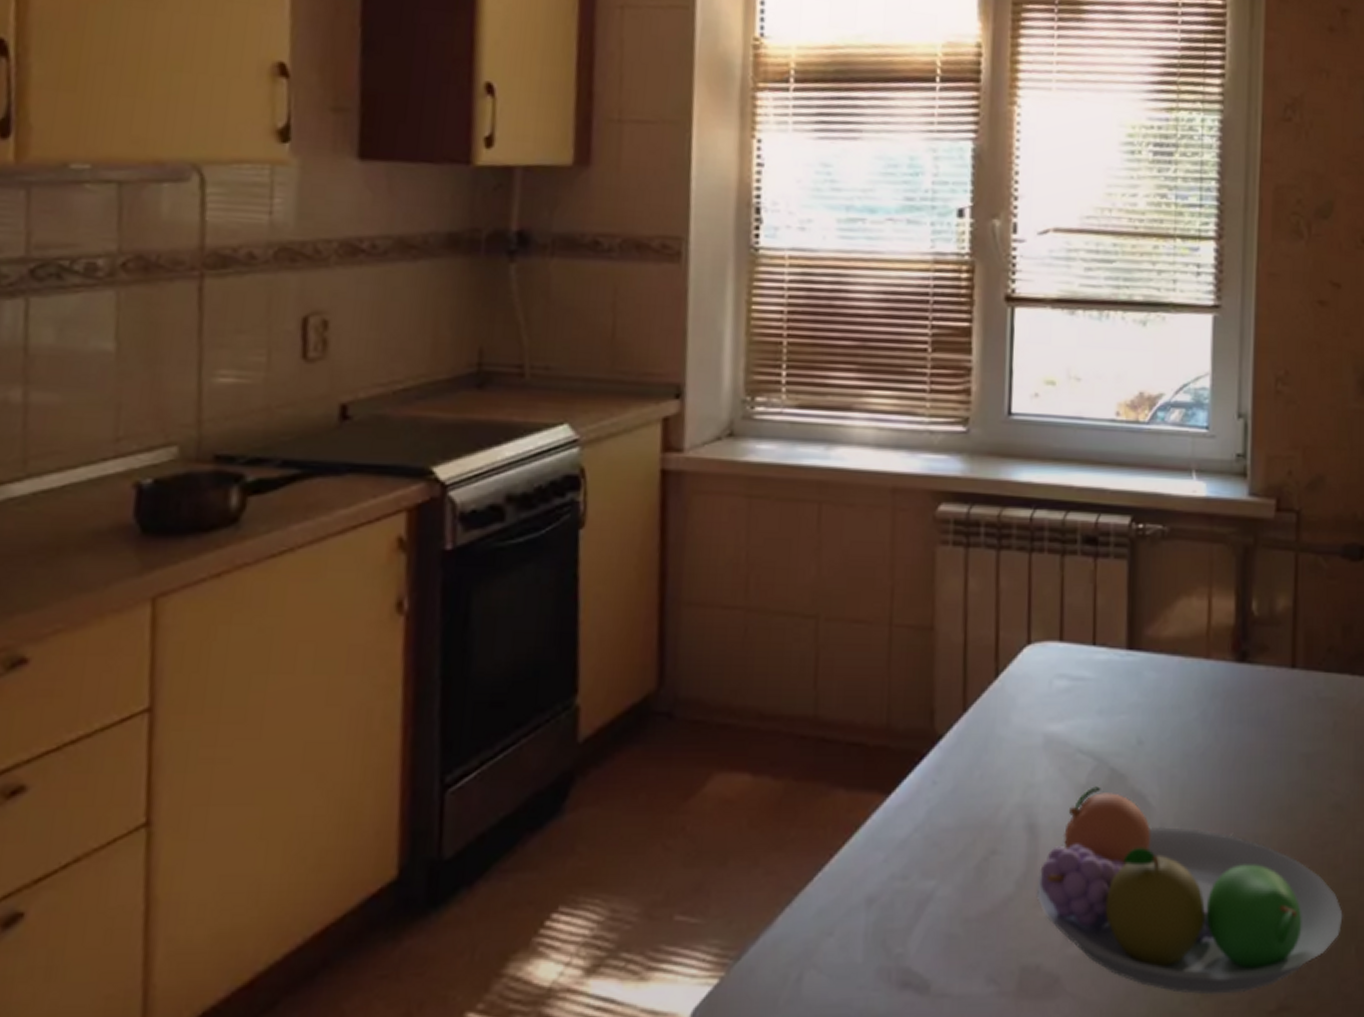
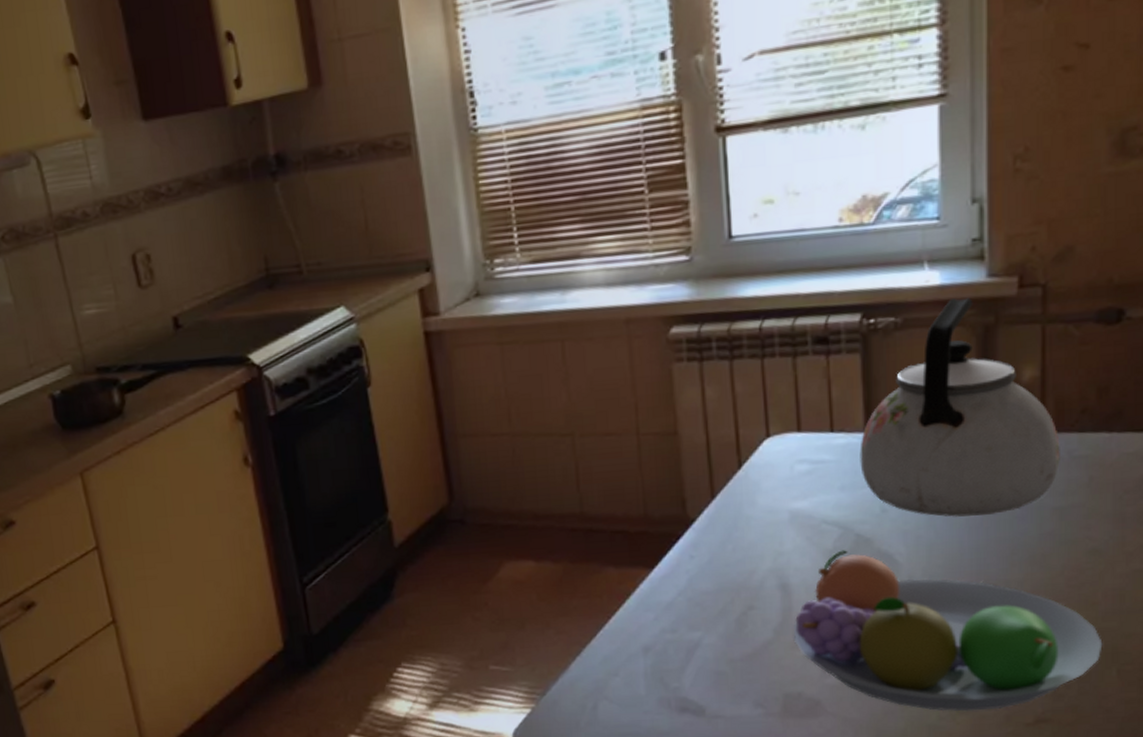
kettle: none [1119,513,1309,756] -> present [860,297,1060,517]

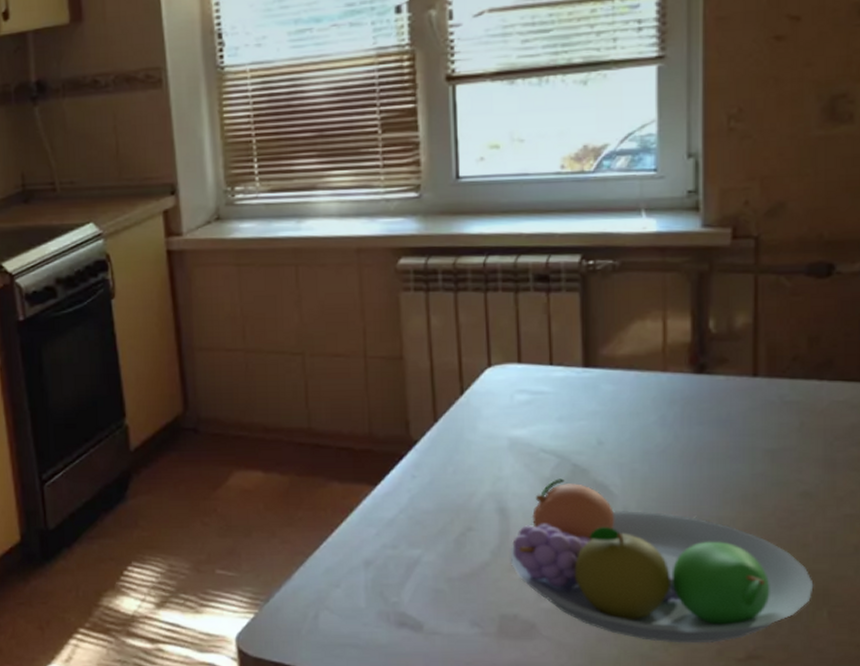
kettle: present [860,297,1060,517] -> none [577,245,772,453]

